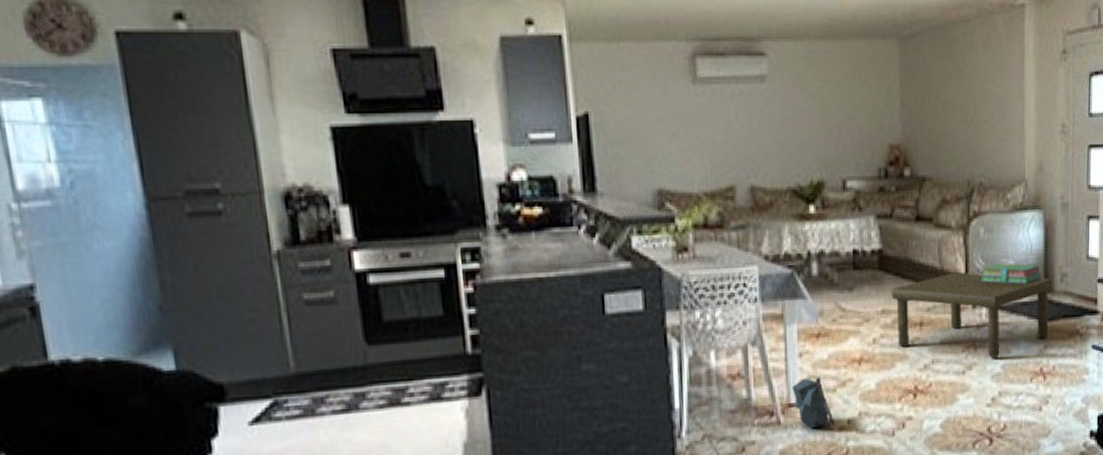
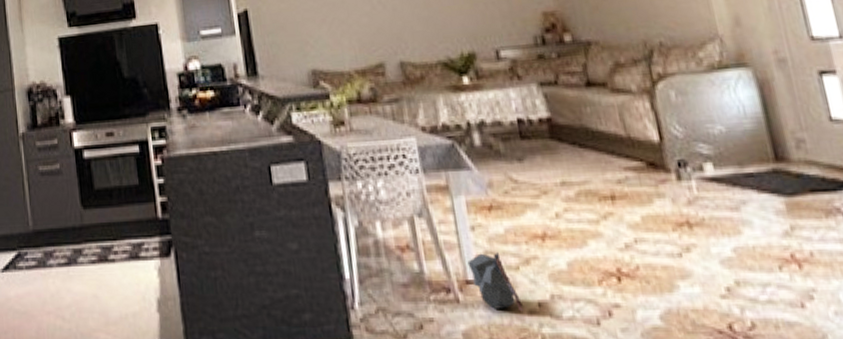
coffee table: present [891,272,1053,359] -> none [569,140,793,240]
stack of books: present [981,263,1041,284] -> none [681,129,767,152]

